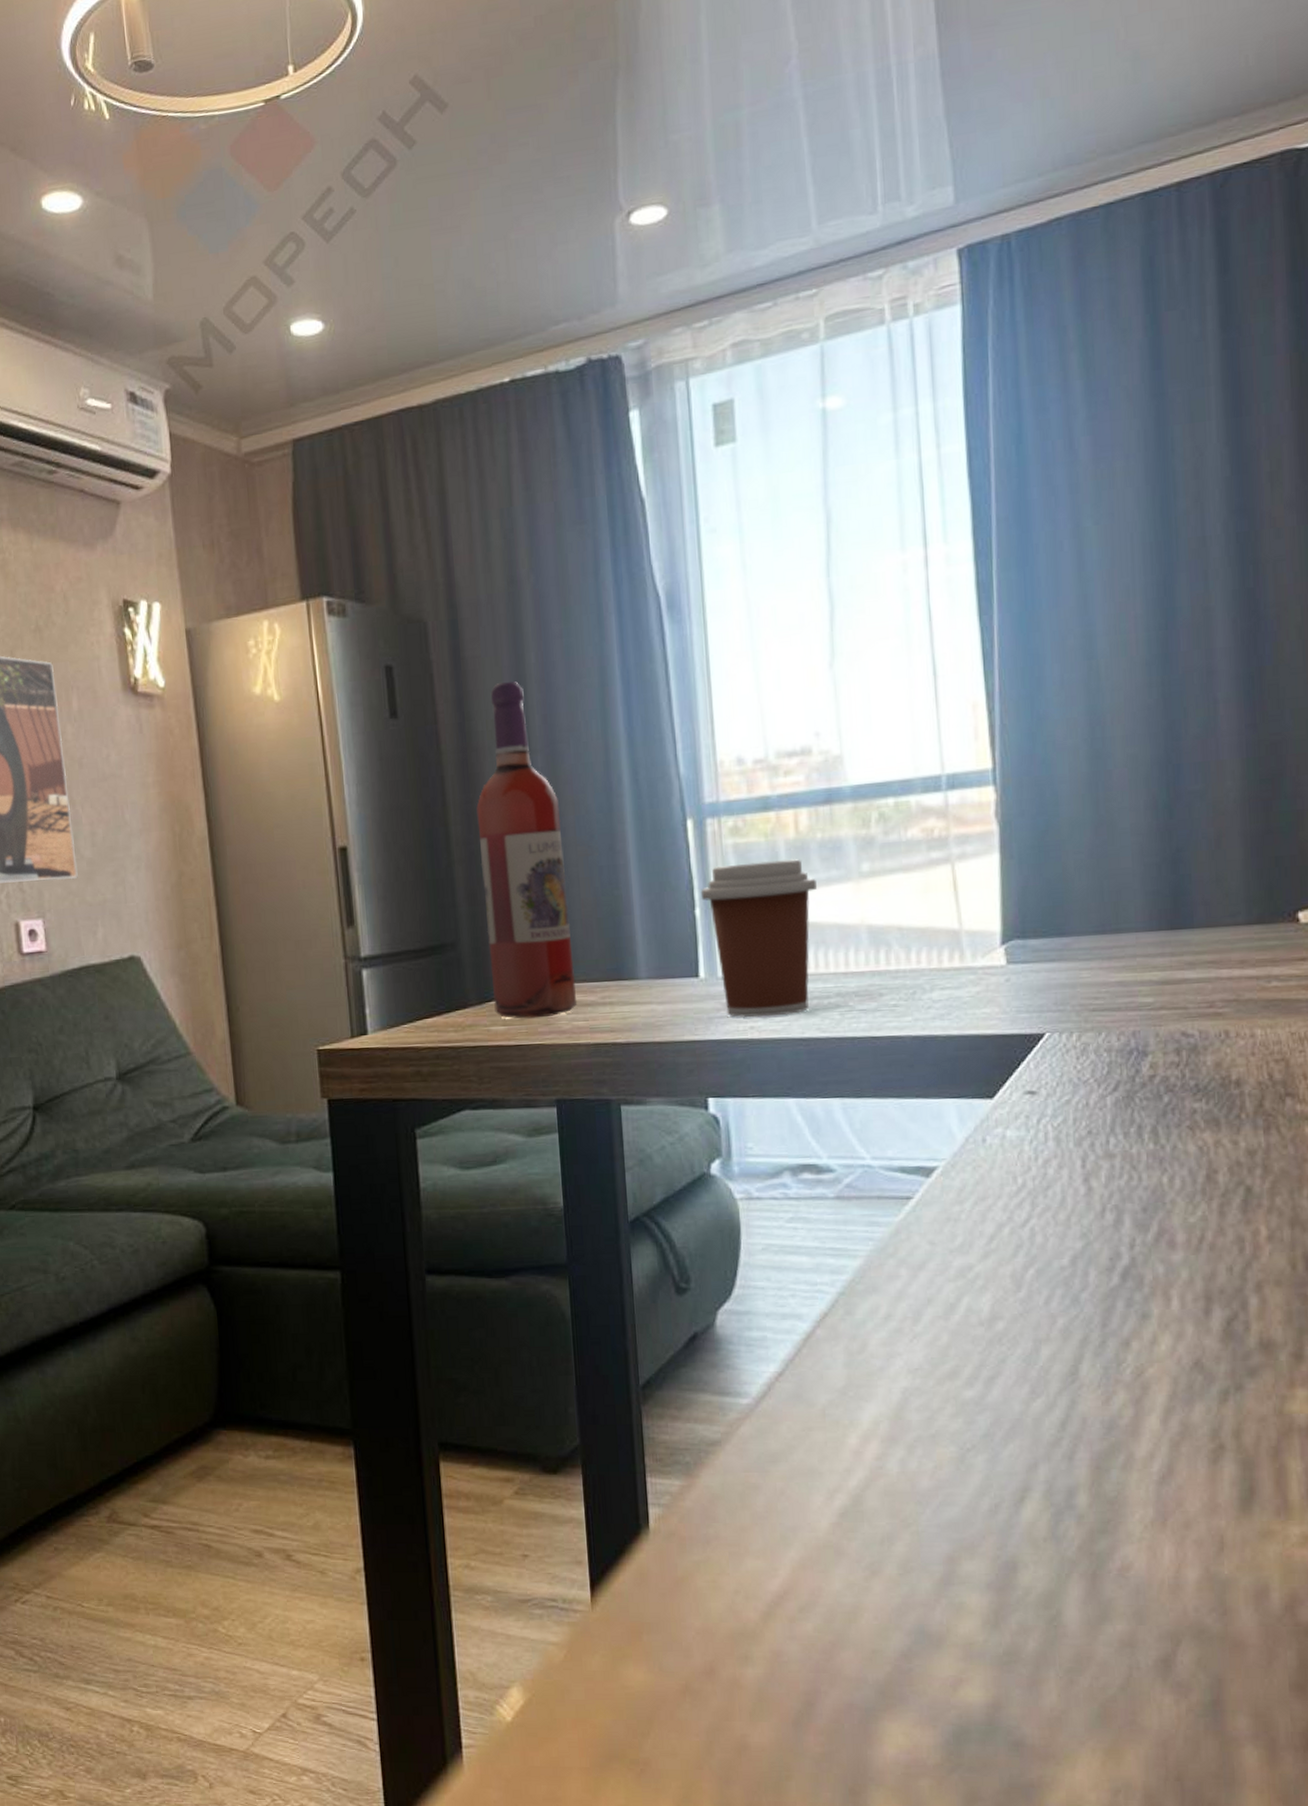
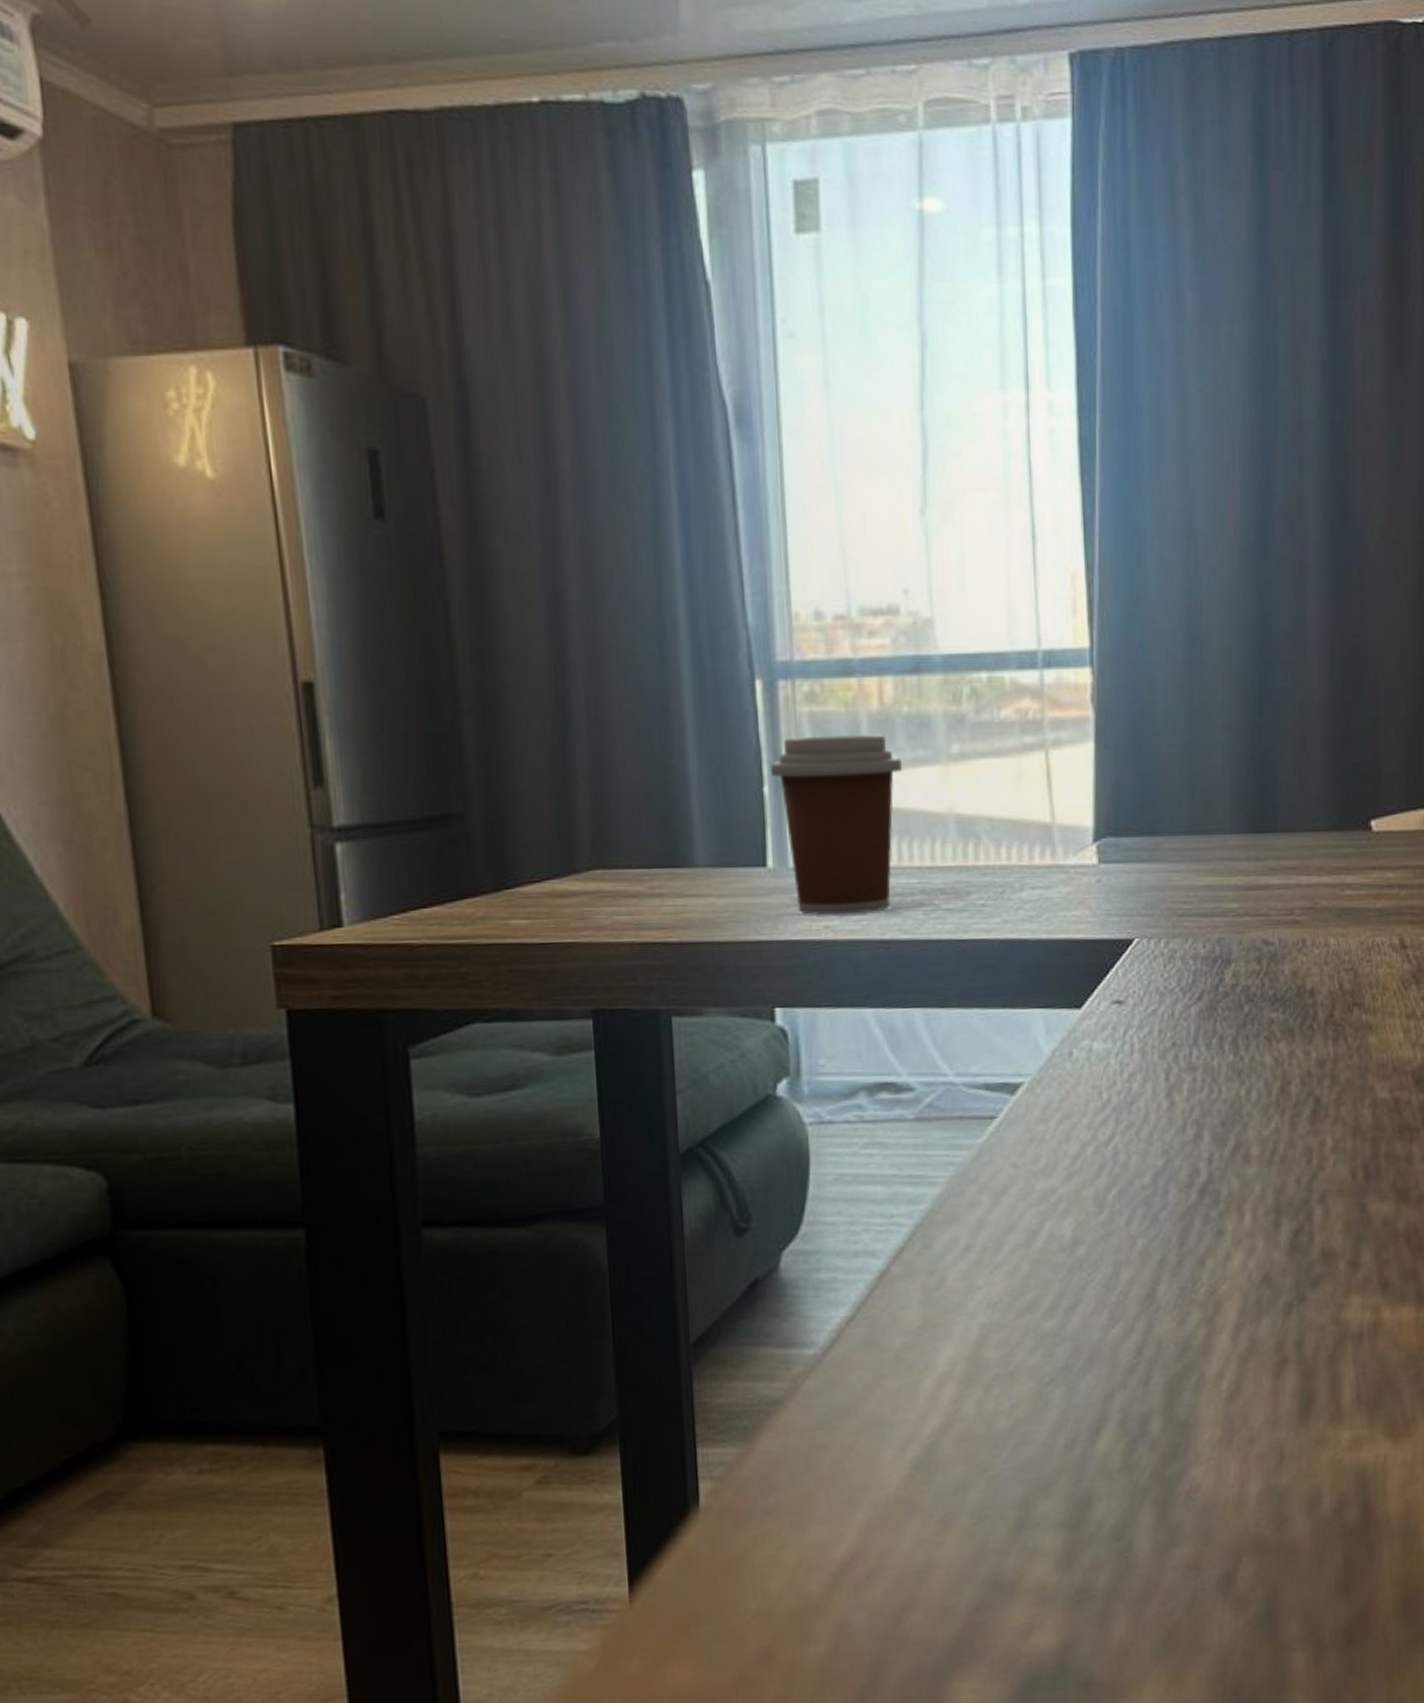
wine bottle: present [476,681,578,1019] -> none [492,489,620,912]

